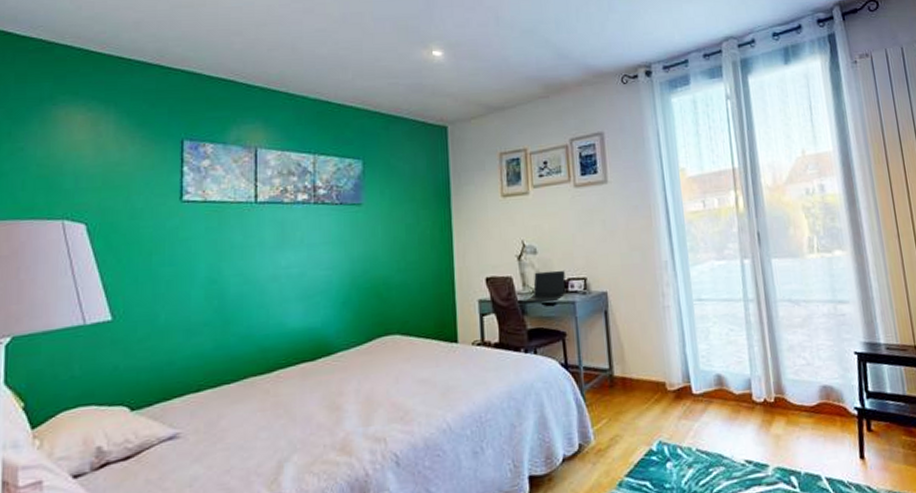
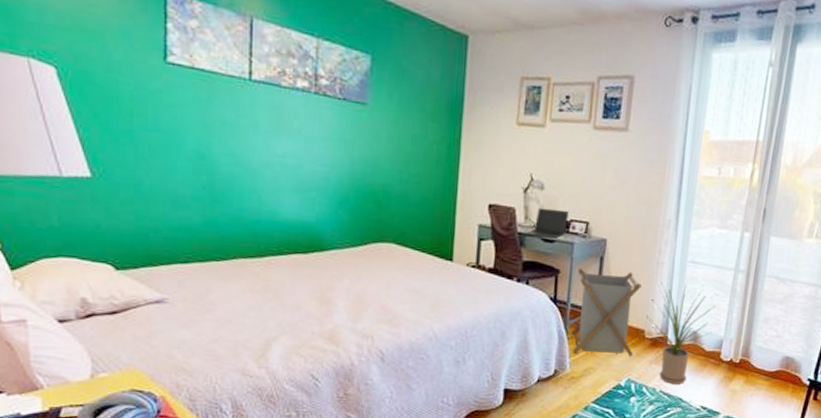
laundry basket: none [584,321,658,422] -> present [572,268,642,357]
house plant: none [663,324,737,440] -> present [642,282,716,384]

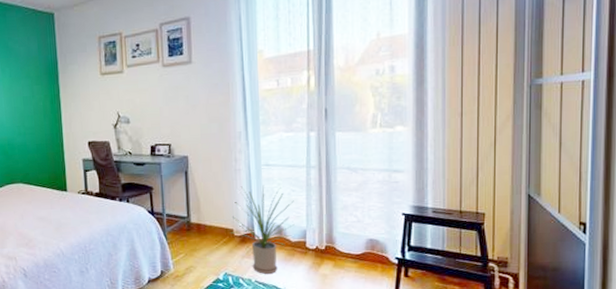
laptop: present [525,207,569,239] -> none [120,137,153,163]
laundry basket: present [572,268,642,357] -> none [167,180,226,256]

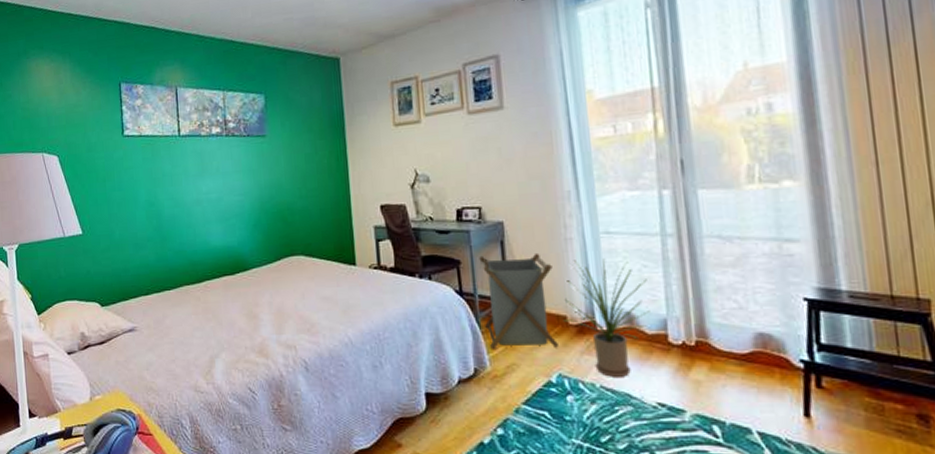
laundry basket: none [167,180,226,256] -> present [479,252,559,349]

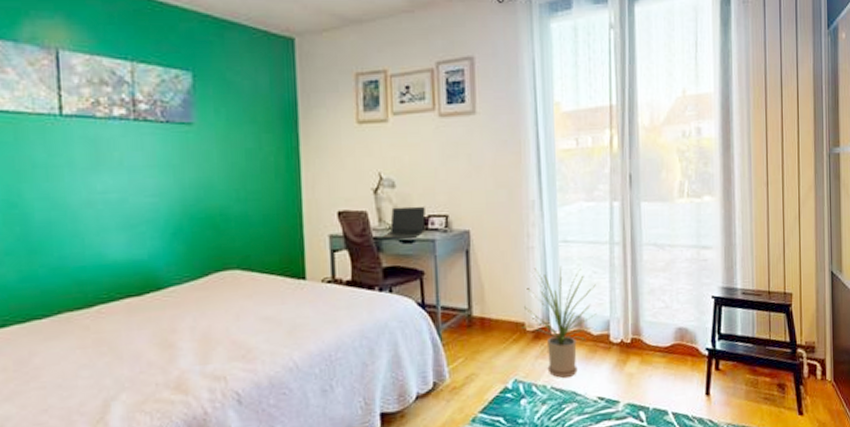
laptop: none [419,199,460,230] -> present [381,206,426,240]
laundry basket: present [479,252,559,349] -> none [443,261,516,361]

